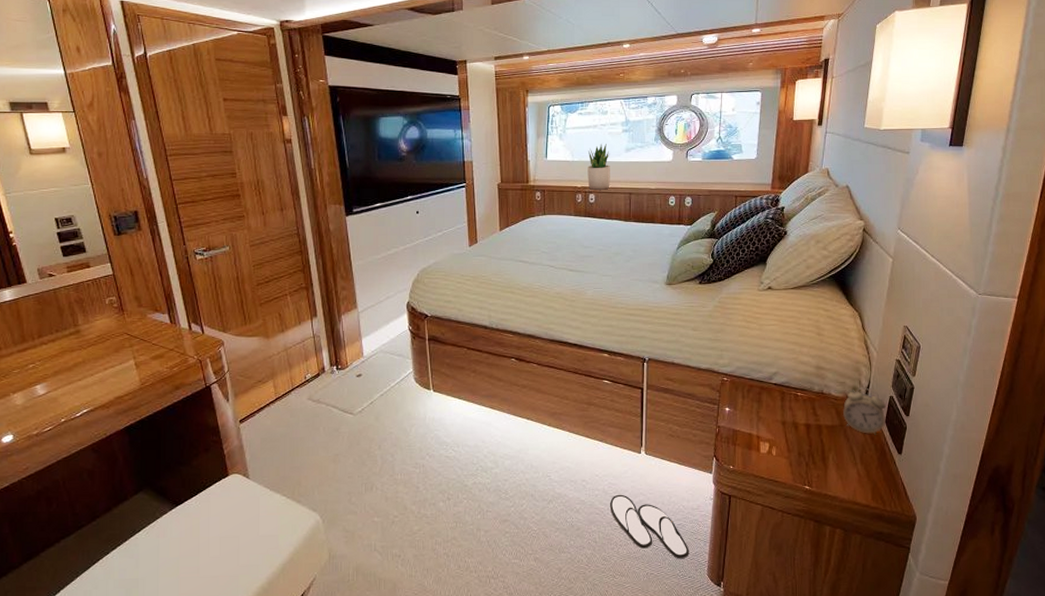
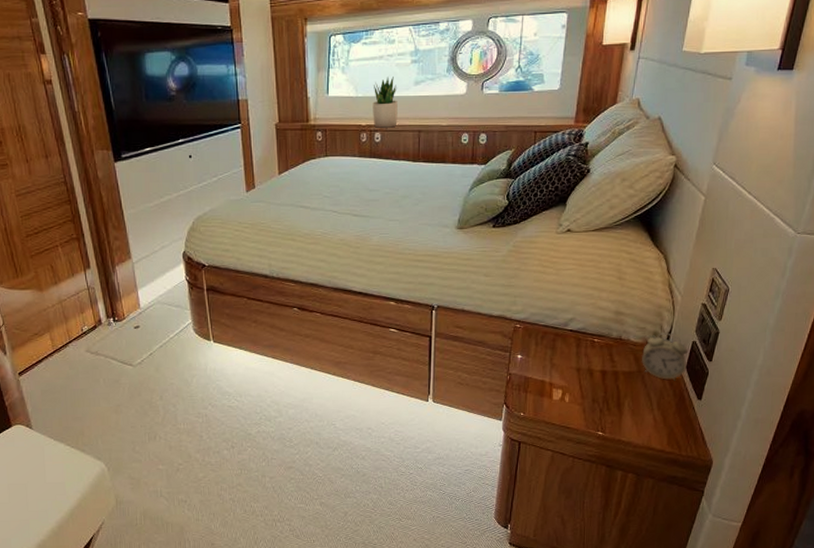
slippers: present [610,494,690,558] -> none [397,441,477,502]

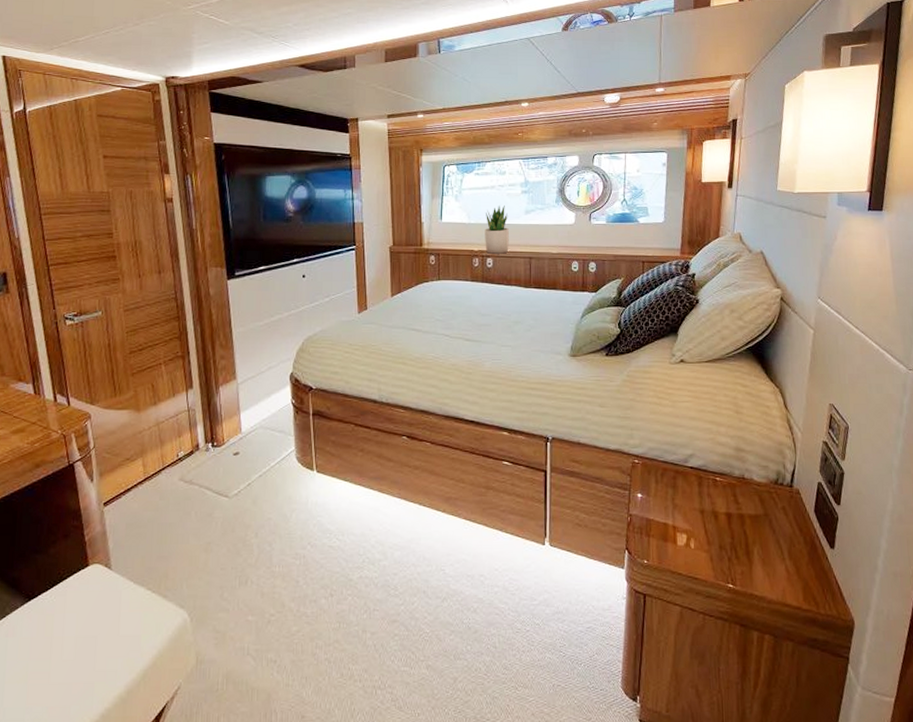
alarm clock: present [642,333,689,381] -> none [767,472,815,526]

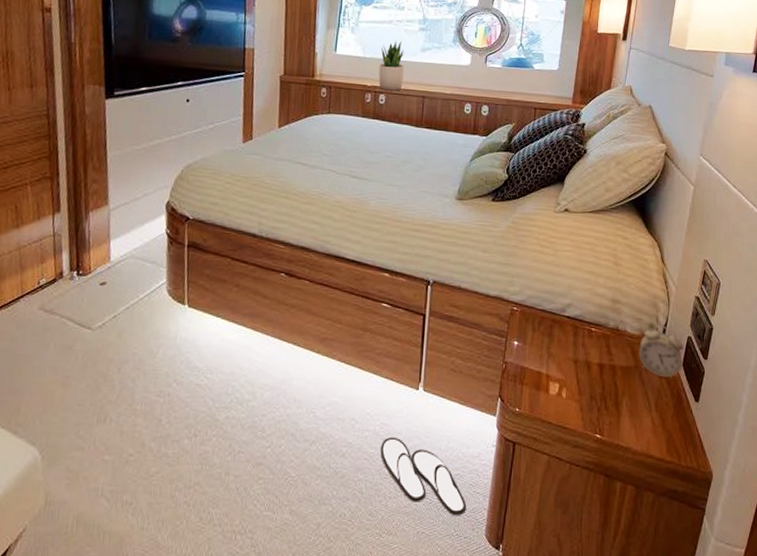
slippers: none [511,591,601,667] -> present [381,437,467,515]
alarm clock: none [767,472,815,526] -> present [639,325,685,379]

